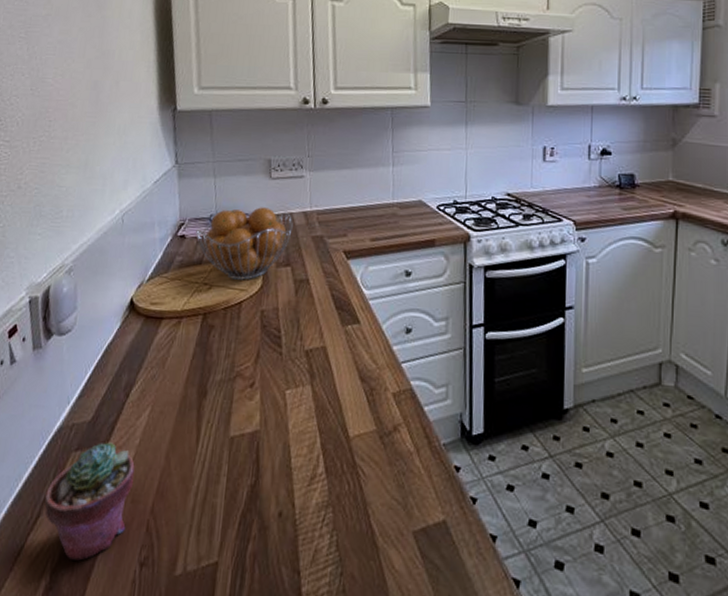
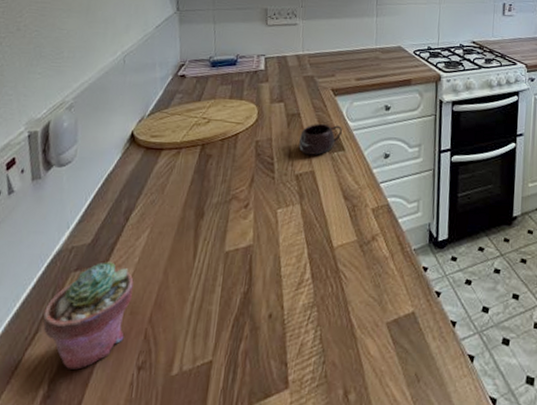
fruit basket: present [195,207,293,280] -> none [194,50,287,115]
mug: none [308,291,358,328] -> present [299,123,343,155]

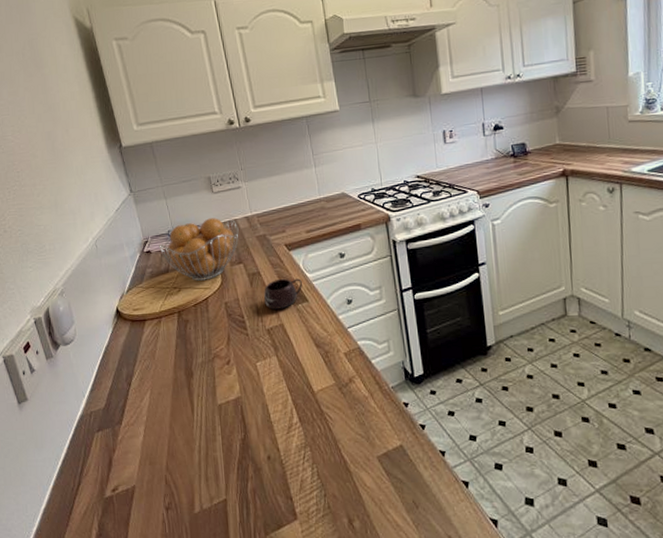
potted succulent: present [43,262,134,370] -> none [81,422,149,512]
fruit basket: none [194,50,287,115] -> present [158,218,239,281]

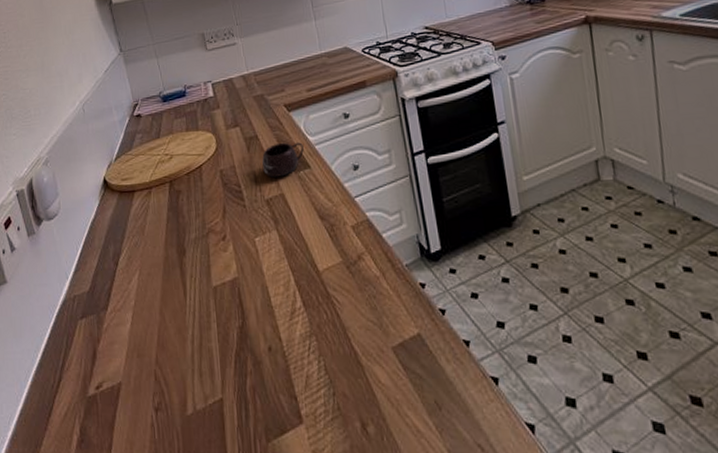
fruit basket: present [158,218,239,281] -> none [148,77,235,147]

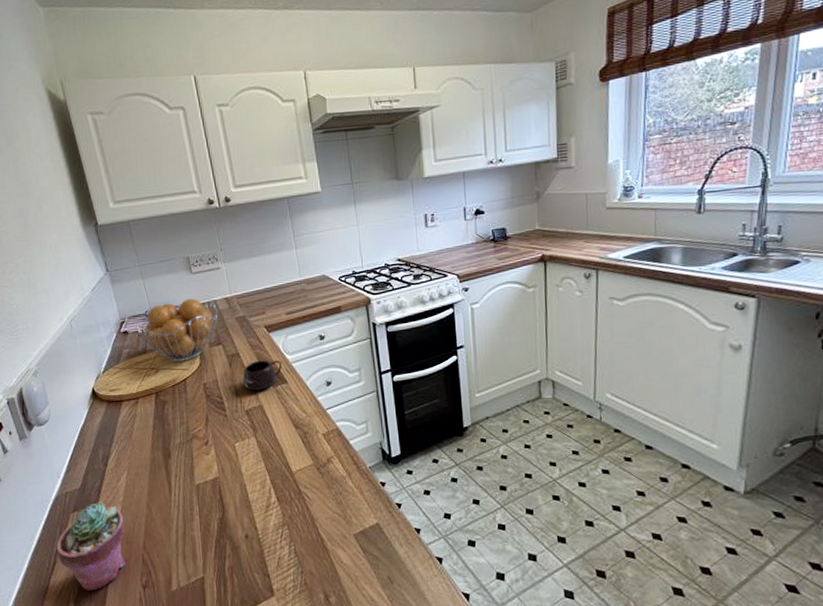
potted succulent: none [63,307,137,414] -> present [56,502,126,591]
fruit basket: none [148,77,235,147] -> present [135,298,218,362]

